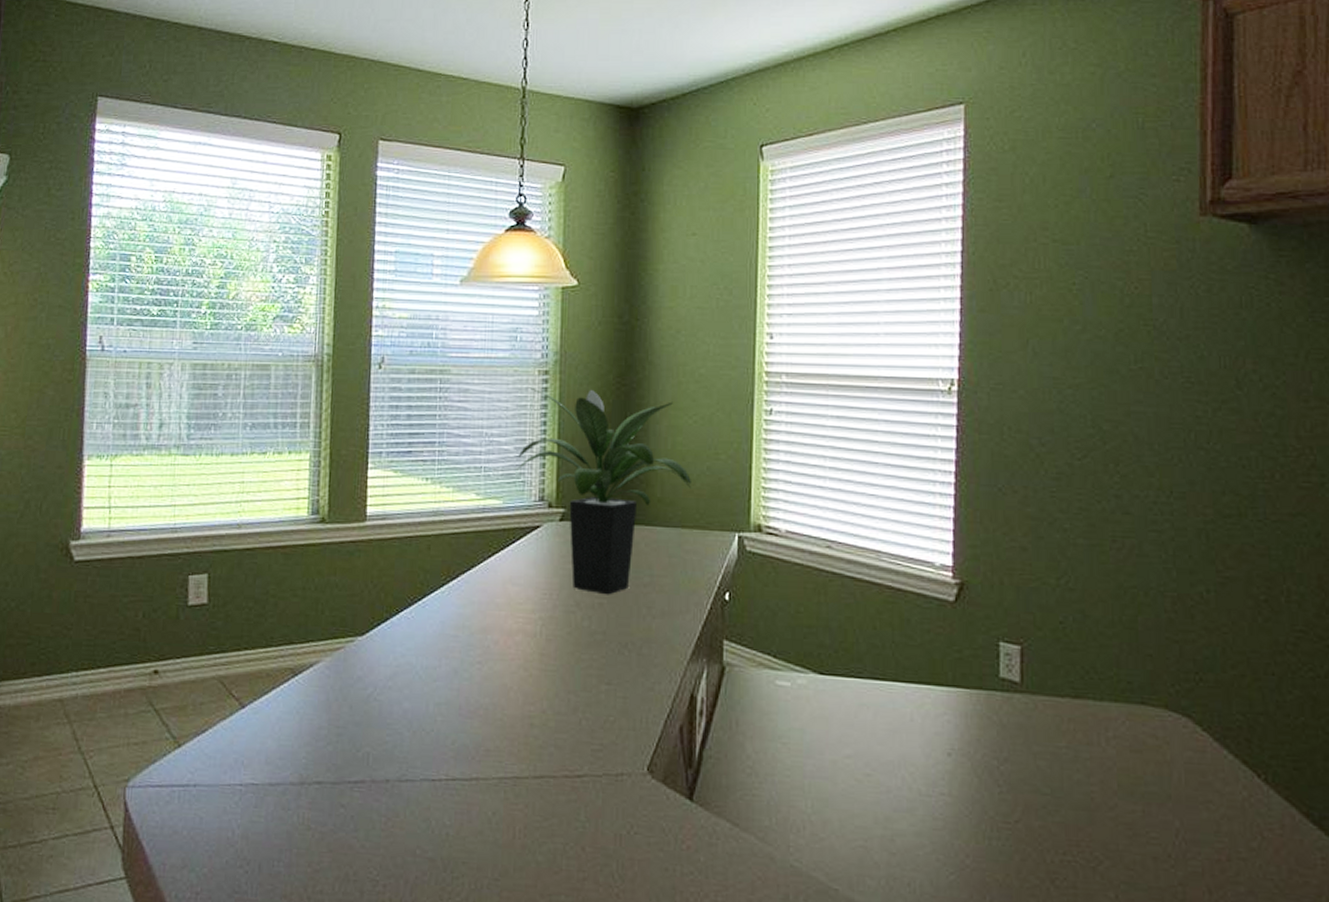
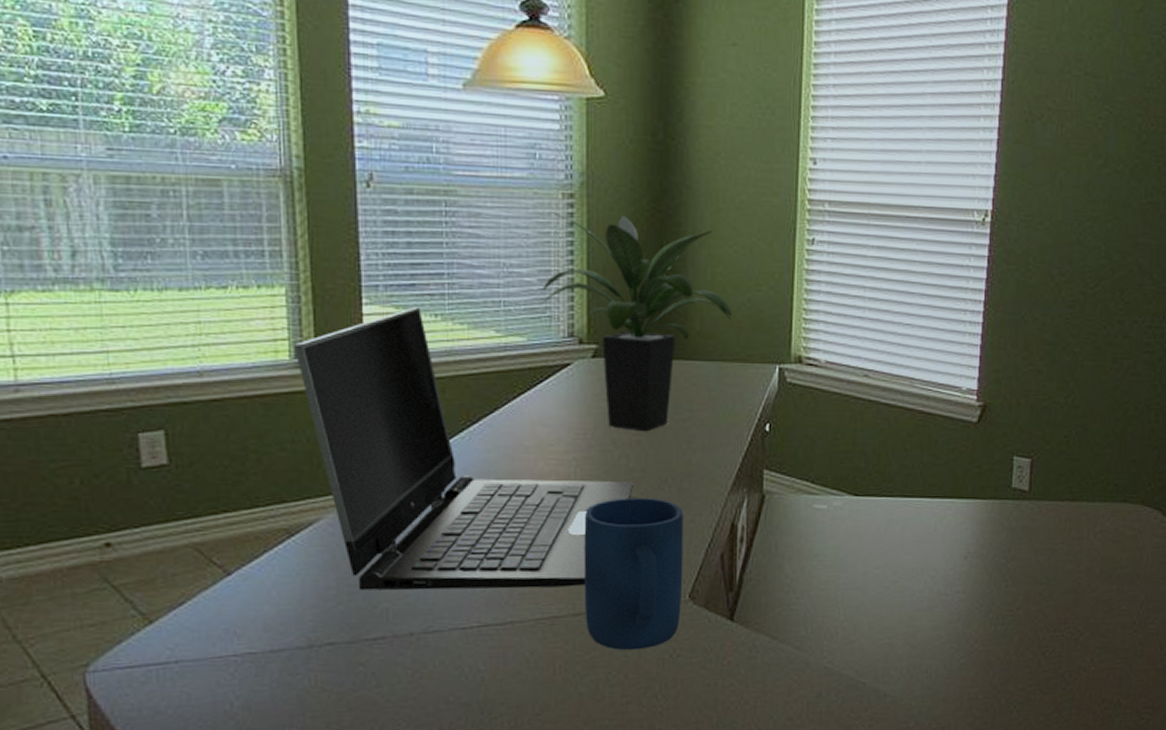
laptop computer: none [312,471,595,748] -> present [294,306,634,591]
mug: none [545,660,643,822] -> present [584,498,684,651]

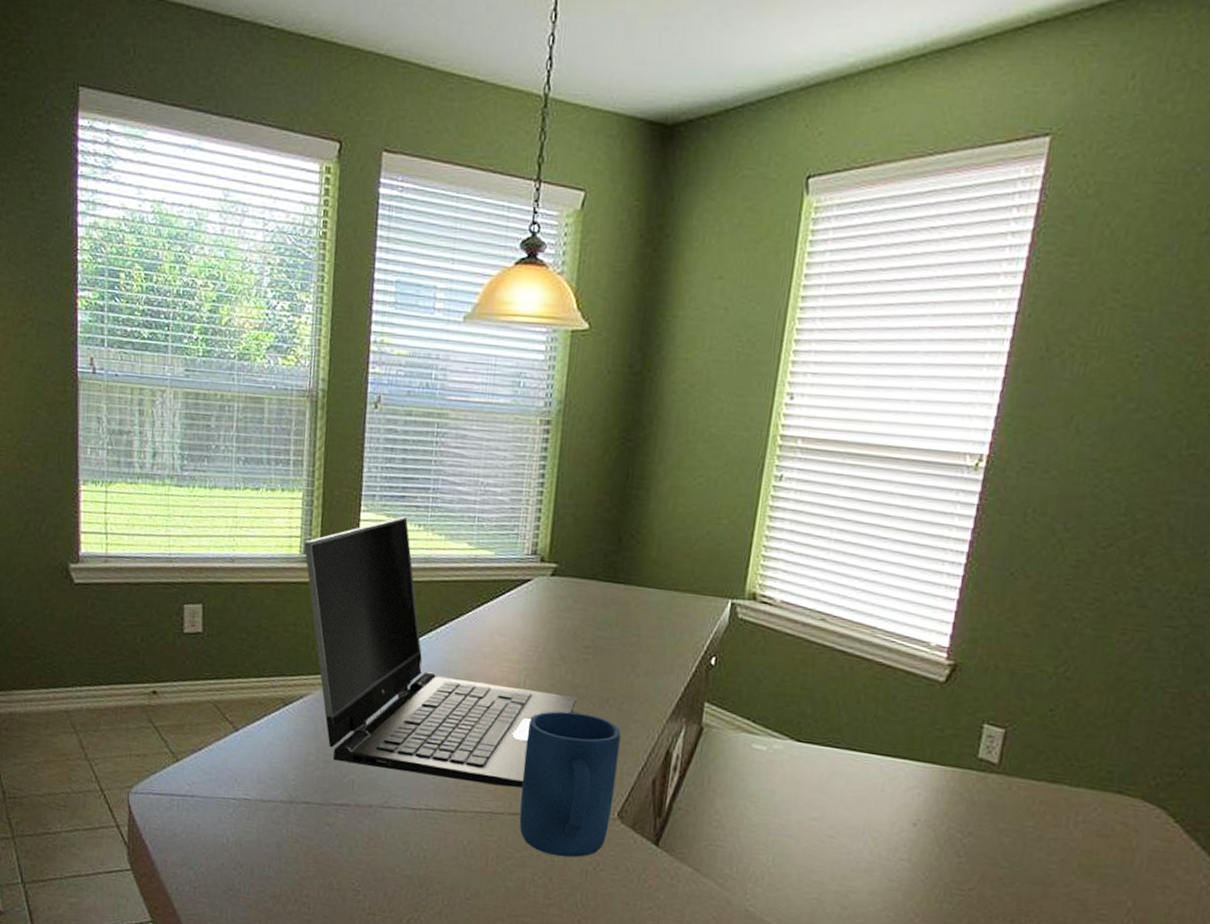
potted plant: present [542,212,731,432] -> none [511,437,689,652]

